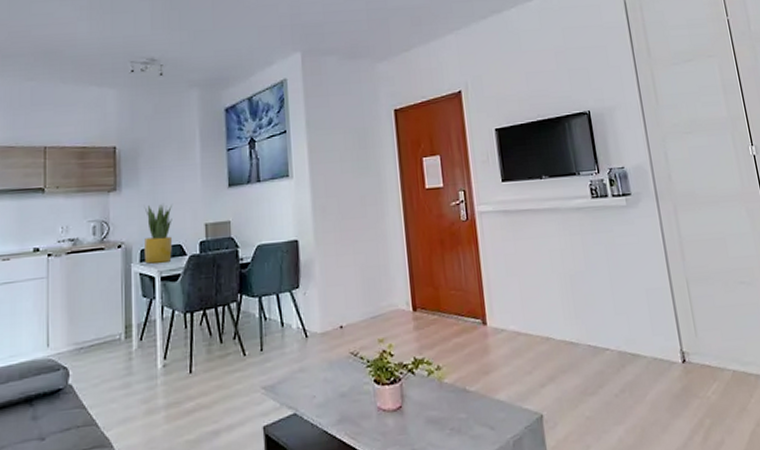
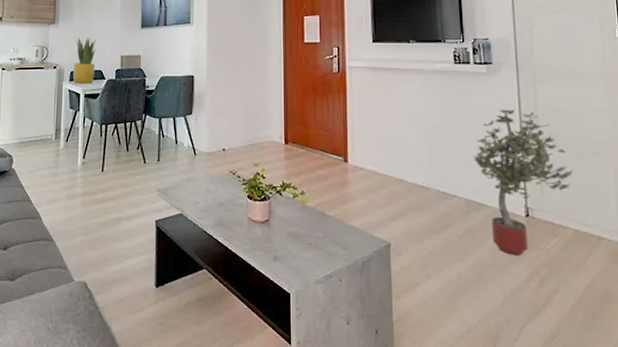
potted tree: none [621,243,725,409] -> present [473,109,574,255]

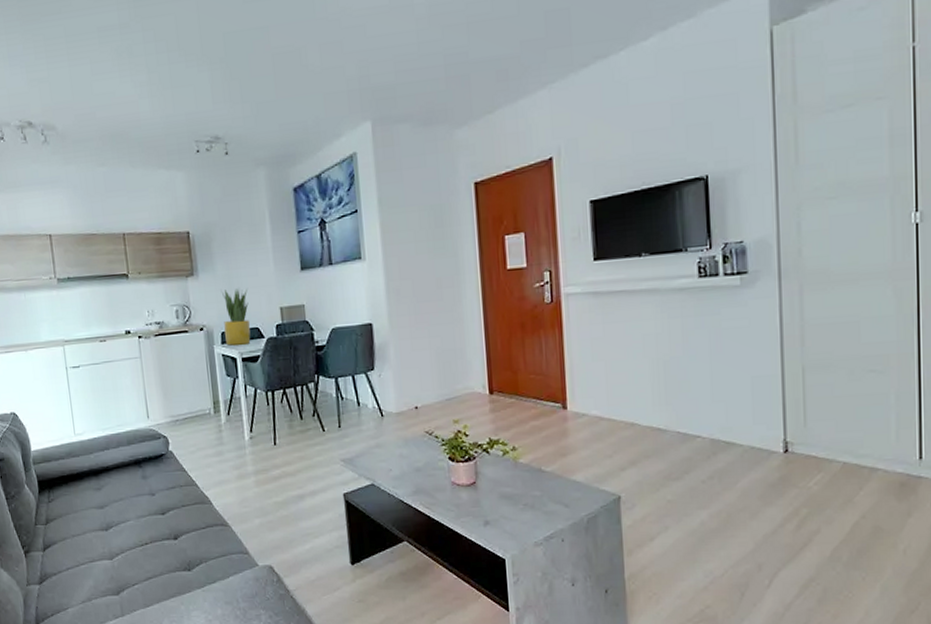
potted tree: present [473,109,574,255] -> none [721,327,846,497]

